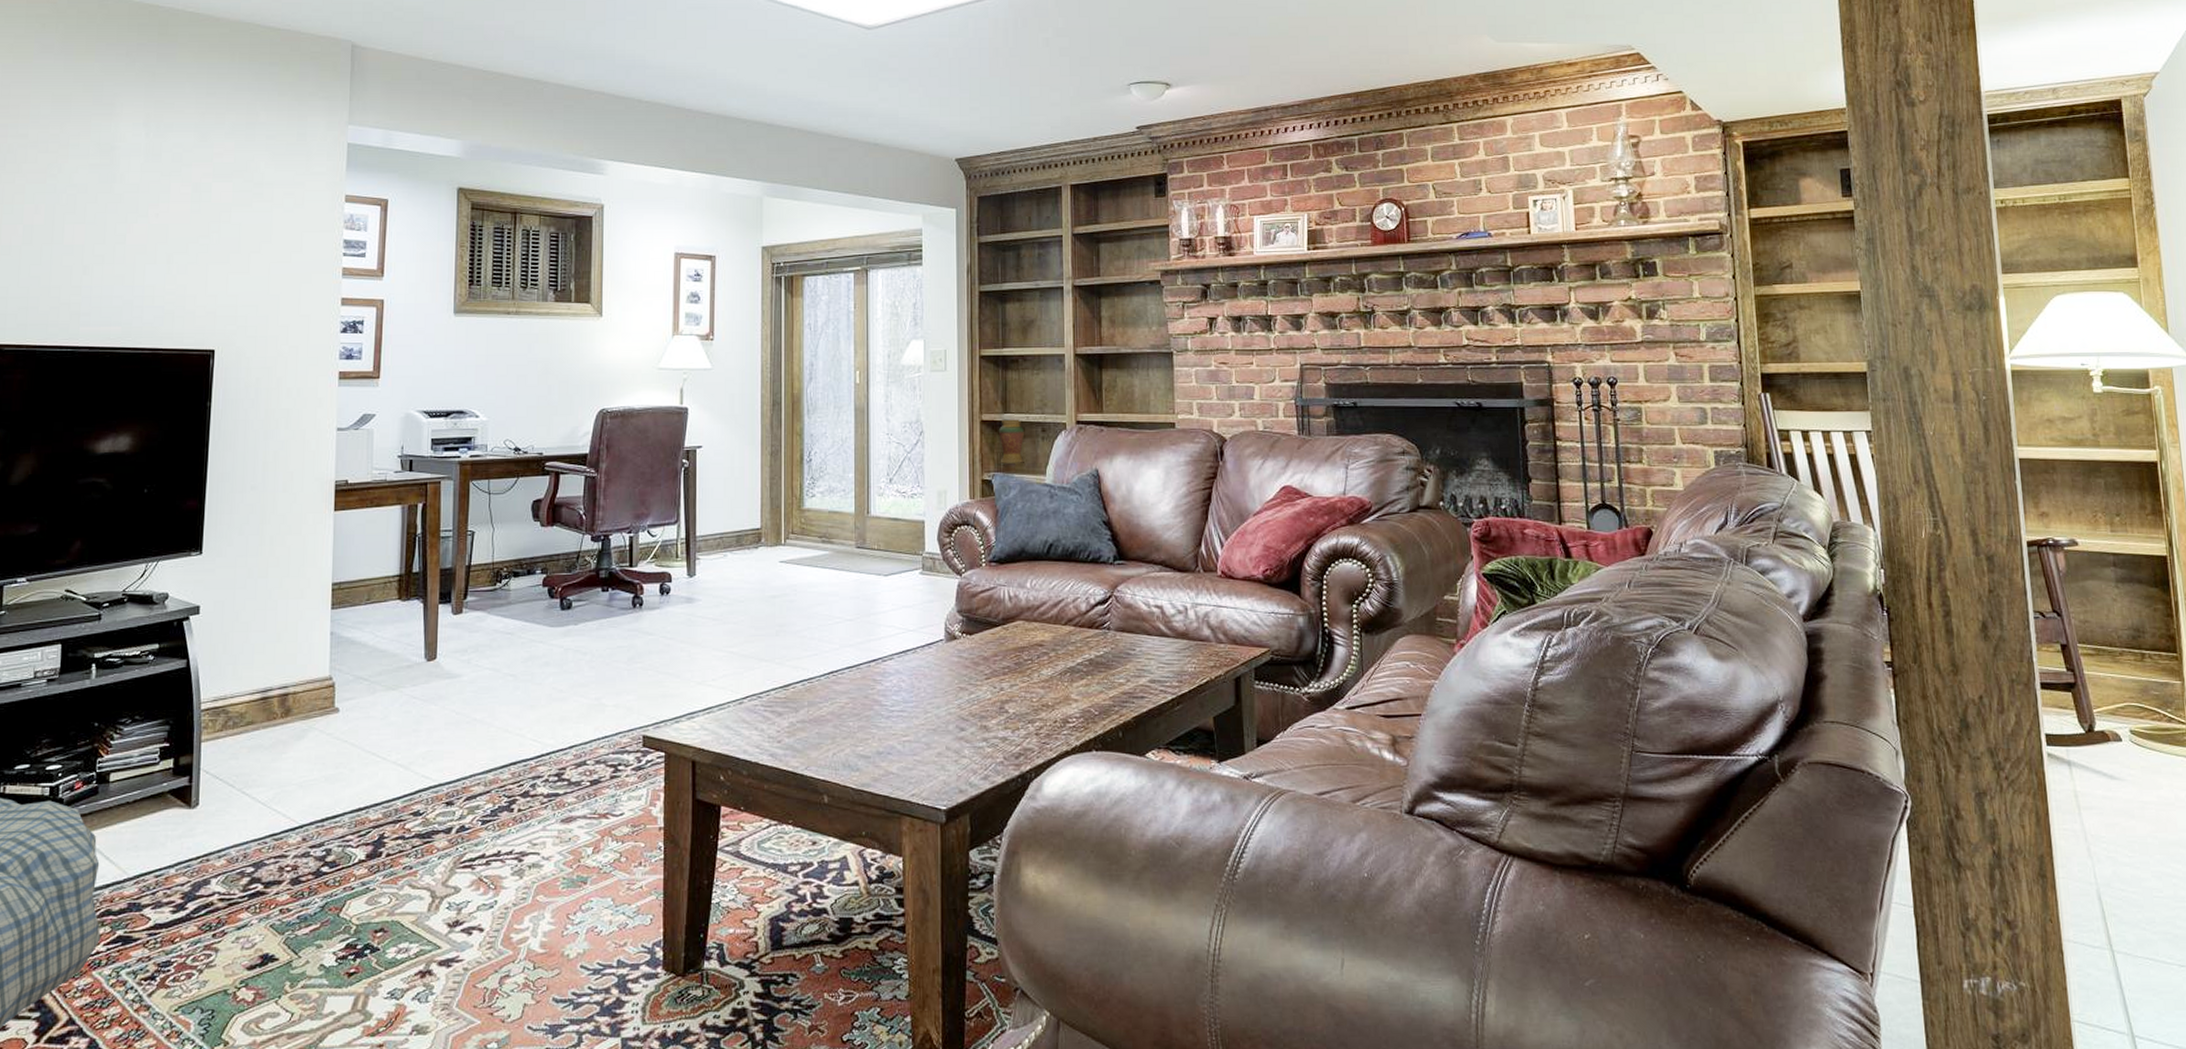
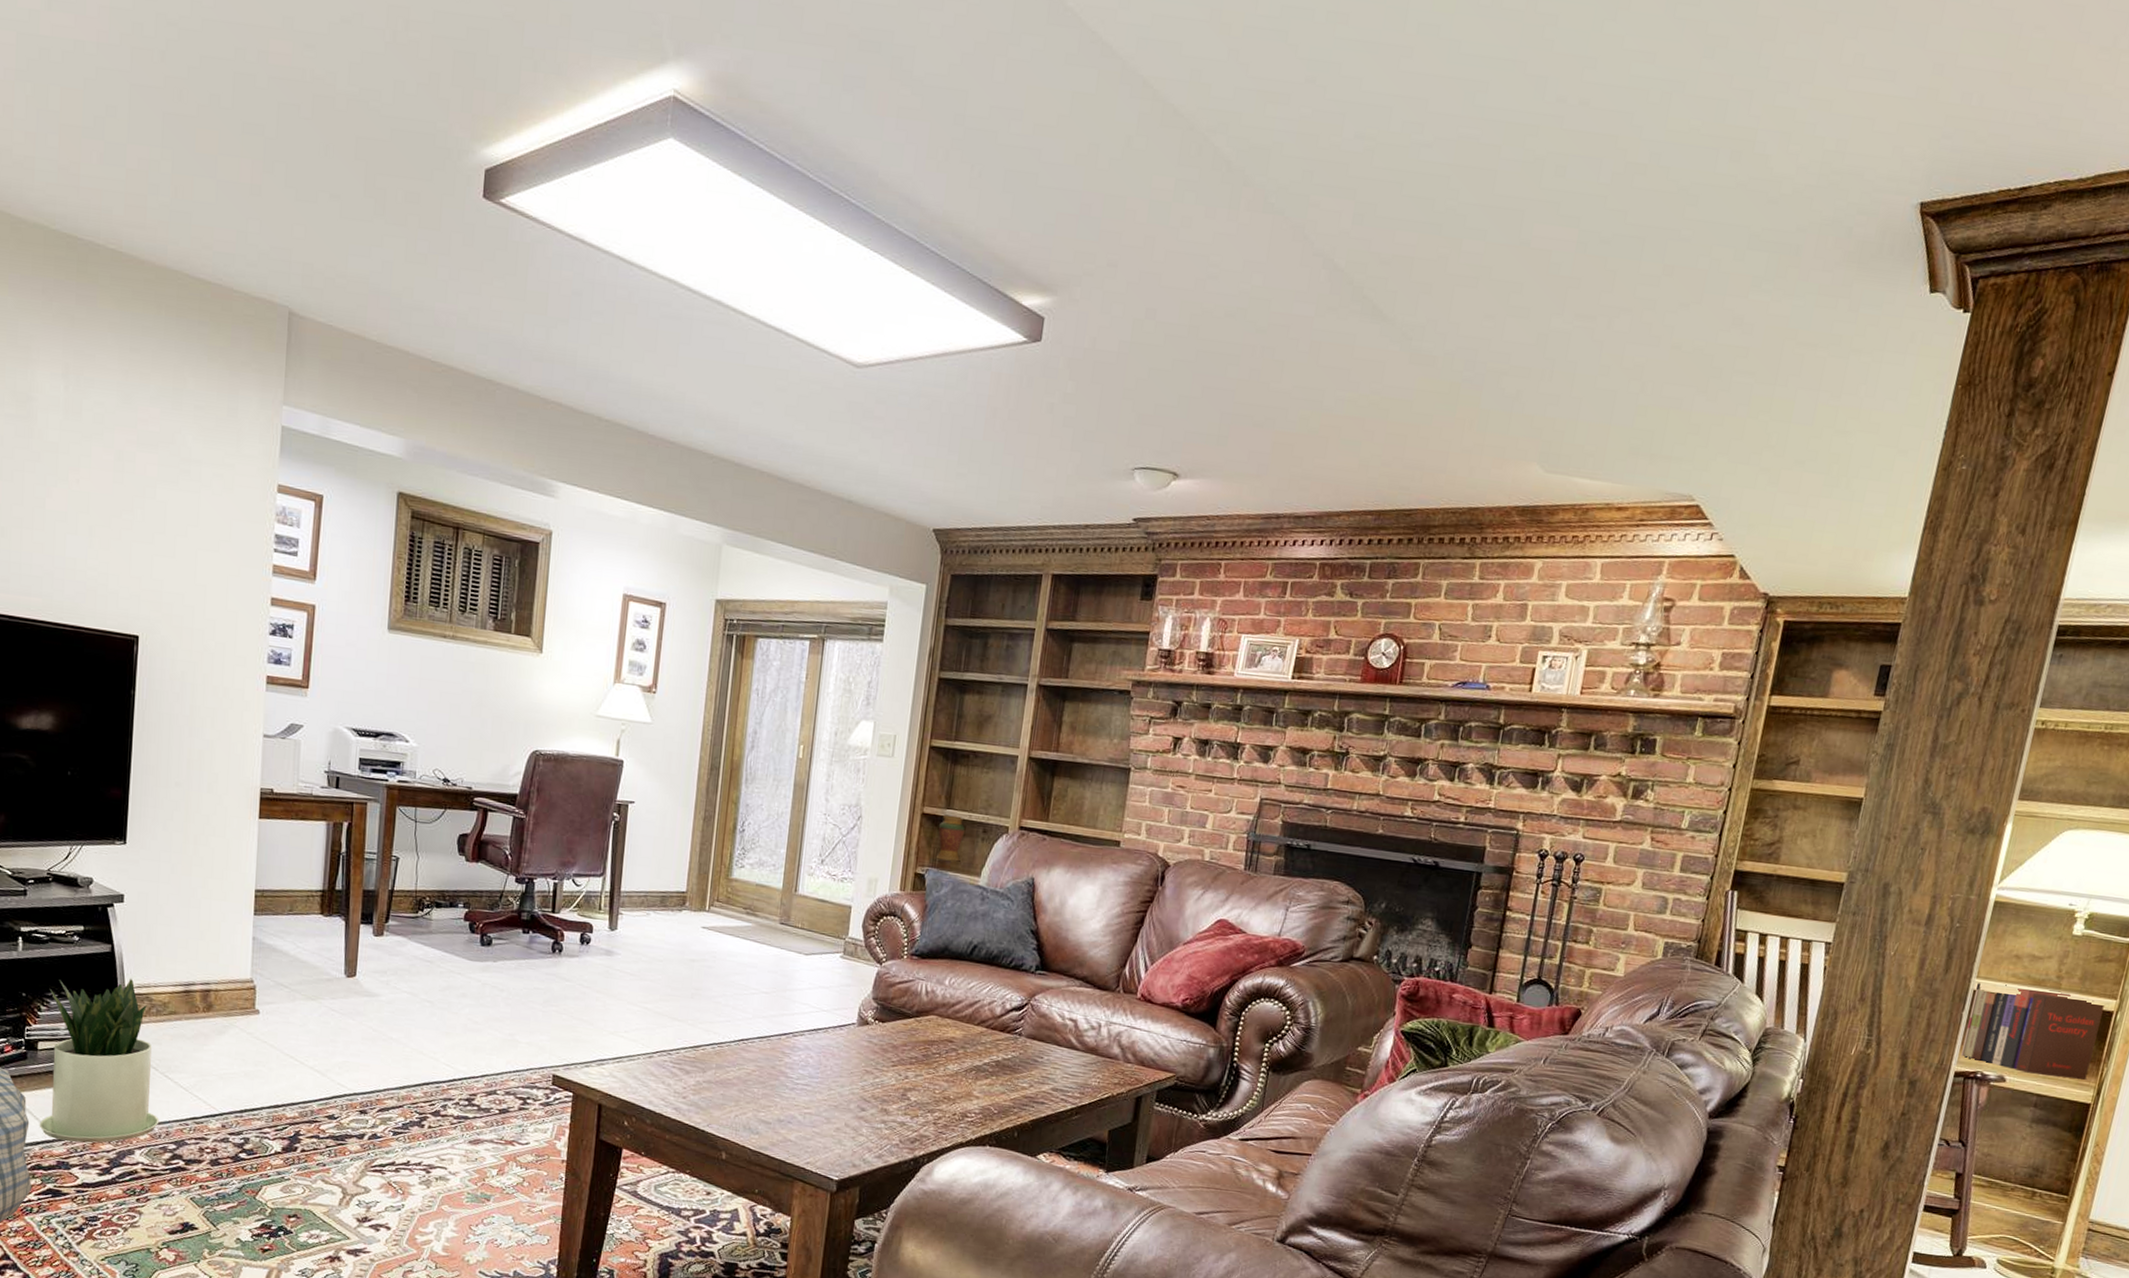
planter: none [109,692,237,879] -> present [39,978,160,1143]
books: none [2021,448,2154,534] -> present [1961,983,2104,1081]

